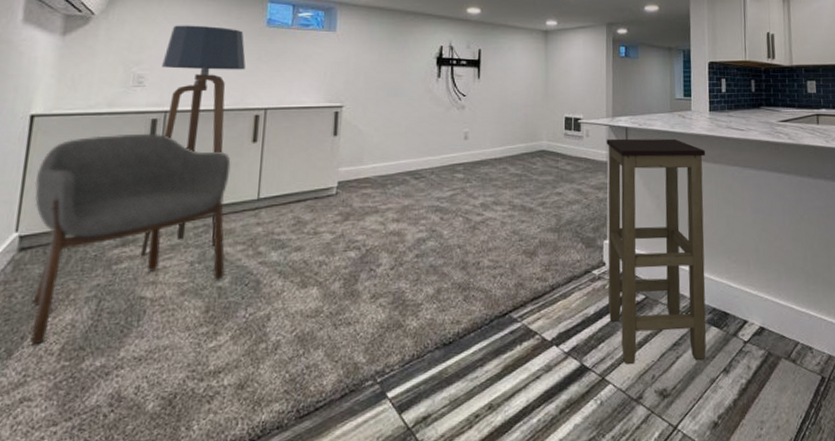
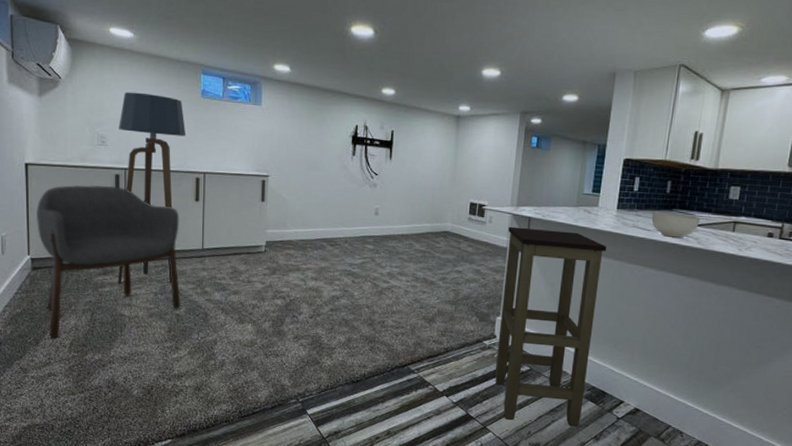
bowl: none [742,111,787,135] -> present [651,211,701,238]

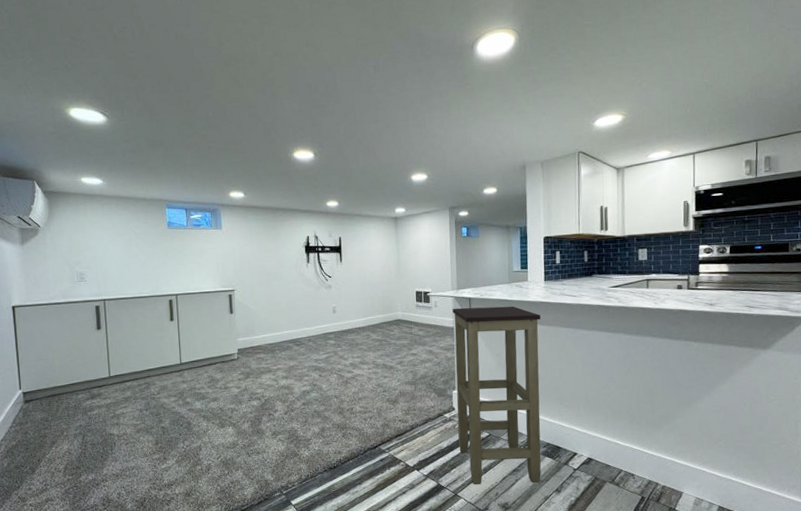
armchair: present [36,184,180,338] -> none [25,317,165,465]
floor lamp: present [117,91,187,285] -> none [95,230,157,406]
bowl: present [651,211,701,238] -> none [575,278,618,300]

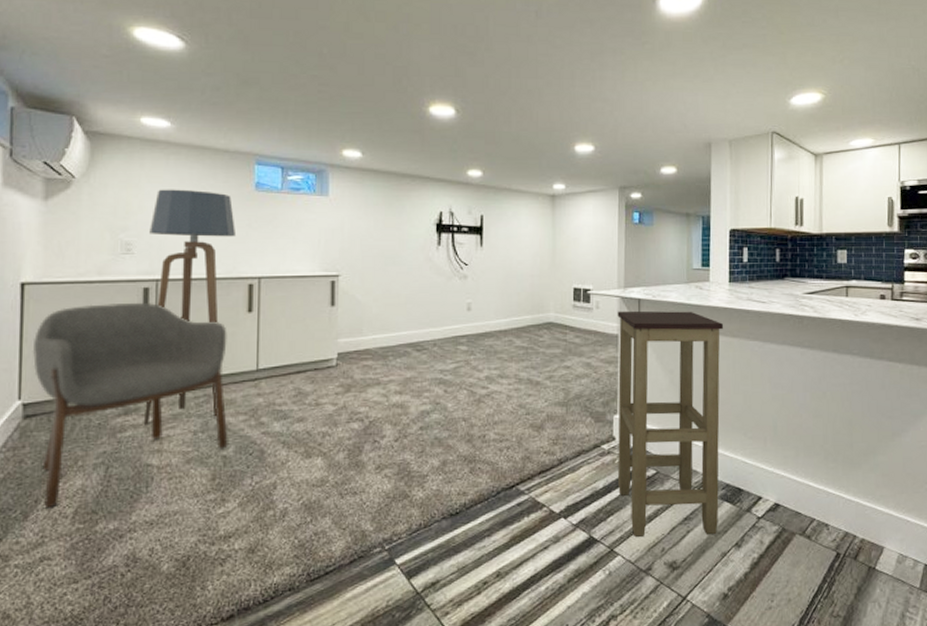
armchair: none [25,317,165,465] -> present [32,303,228,507]
floor lamp: none [95,230,157,406] -> present [143,189,237,426]

